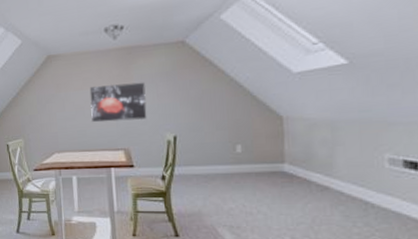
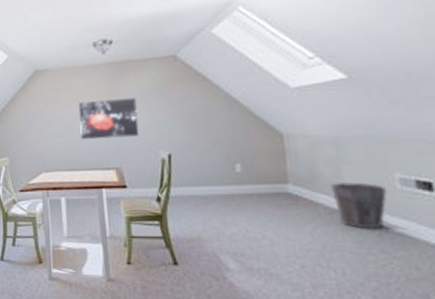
waste bin: none [324,162,376,205] -> present [331,182,388,230]

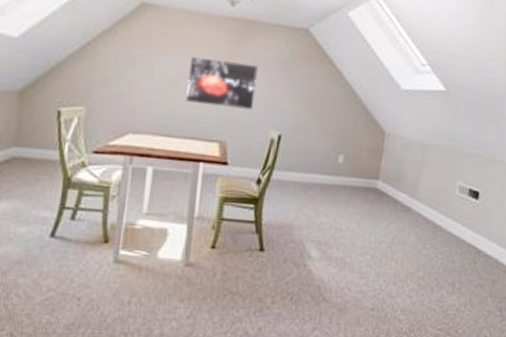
waste bin: present [331,182,388,230] -> none [410,184,449,228]

